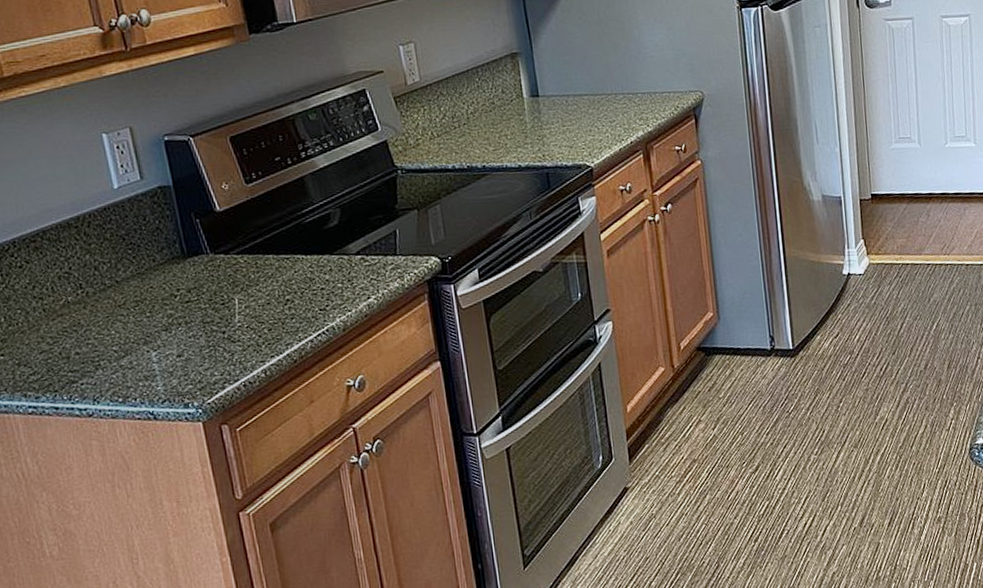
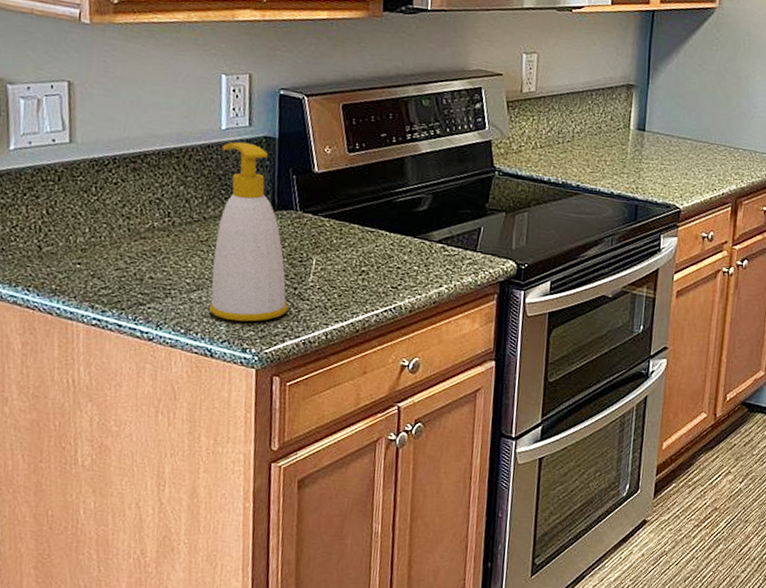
soap bottle: none [118,196,221,379] -> present [209,141,288,322]

